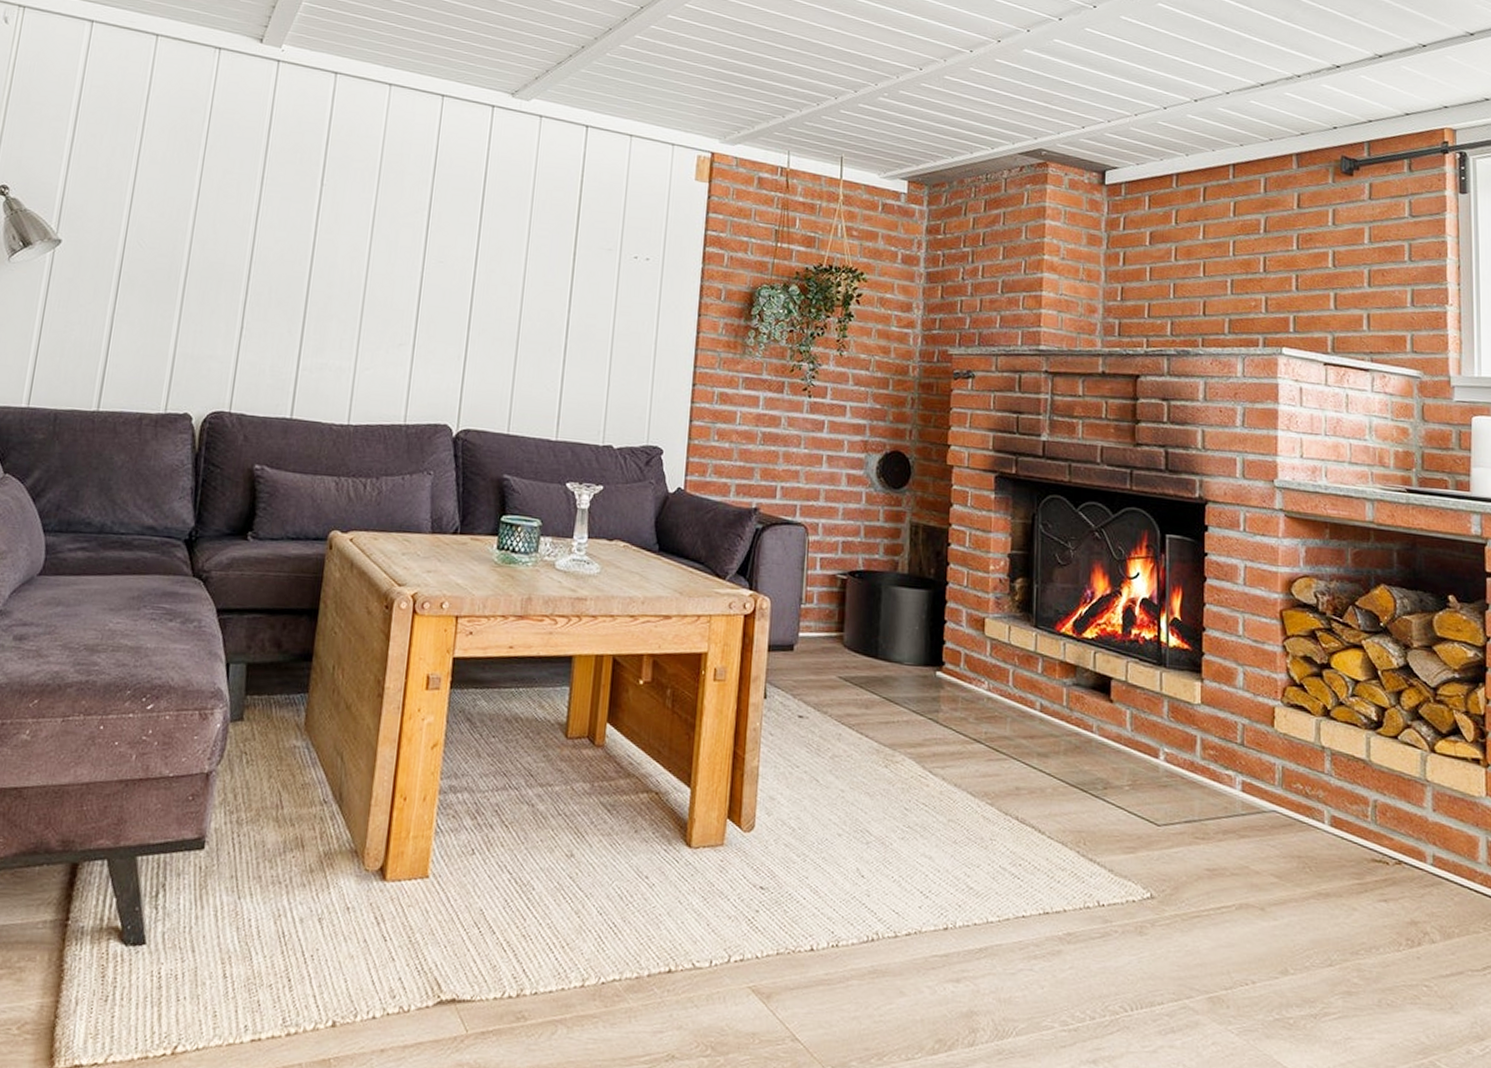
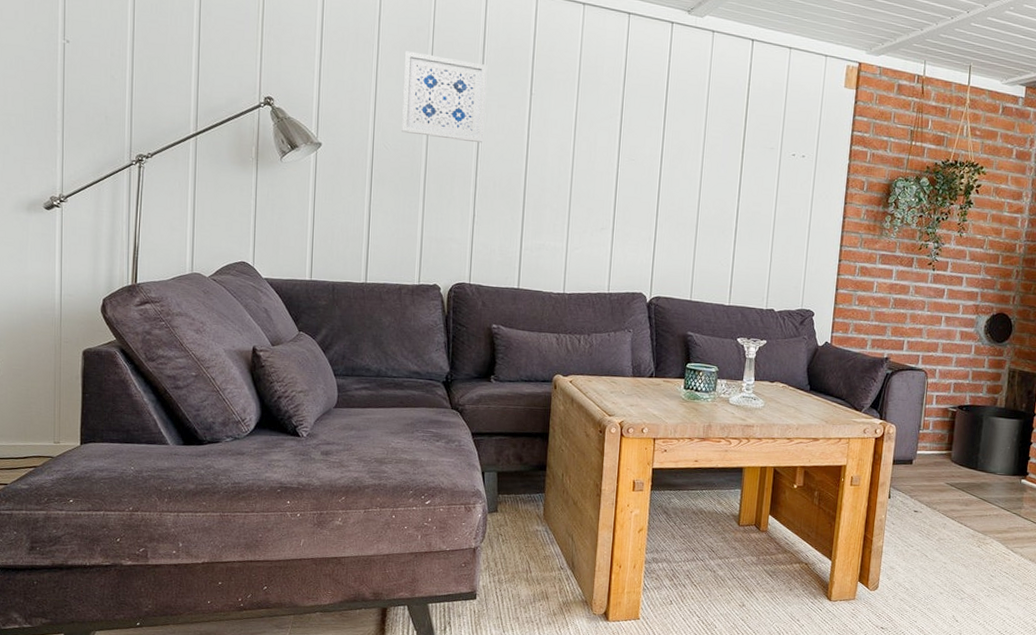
wall art: none [161,134,272,242] -> present [402,51,488,144]

